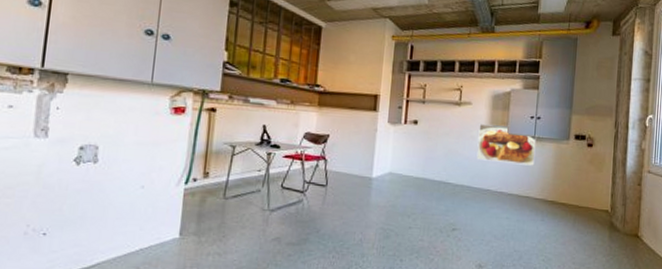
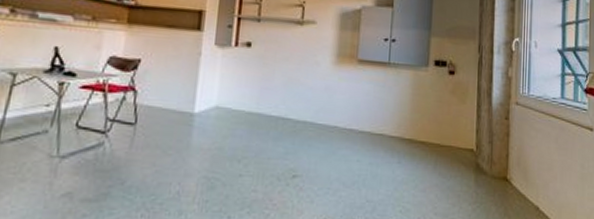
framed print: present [476,124,537,166] -> none [322,47,392,97]

